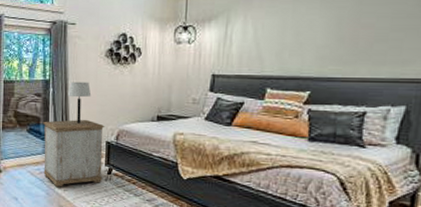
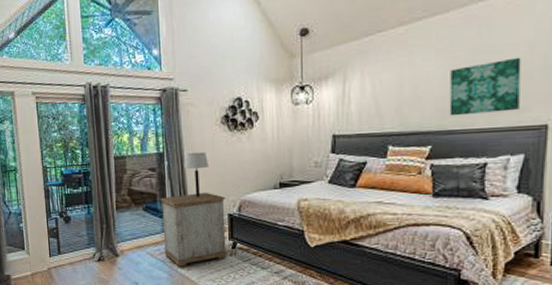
wall art: none [330,10,409,64] -> present [449,57,521,116]

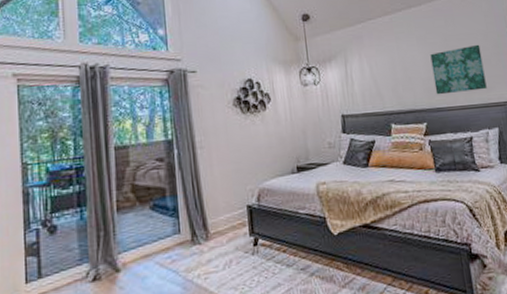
nightstand: present [160,192,228,267] -> none [170,182,249,276]
table lamp: present [183,152,210,197] -> none [195,137,224,189]

